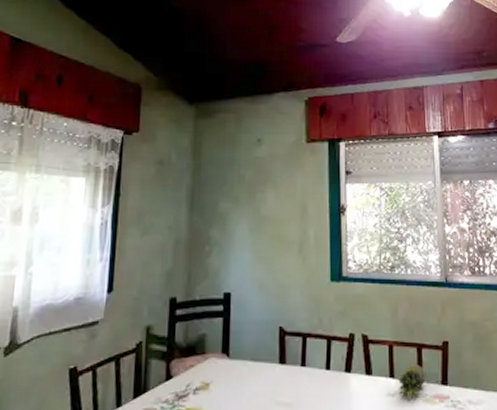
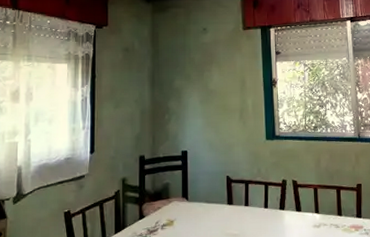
fruit: present [397,364,426,399] -> none [321,202,344,229]

